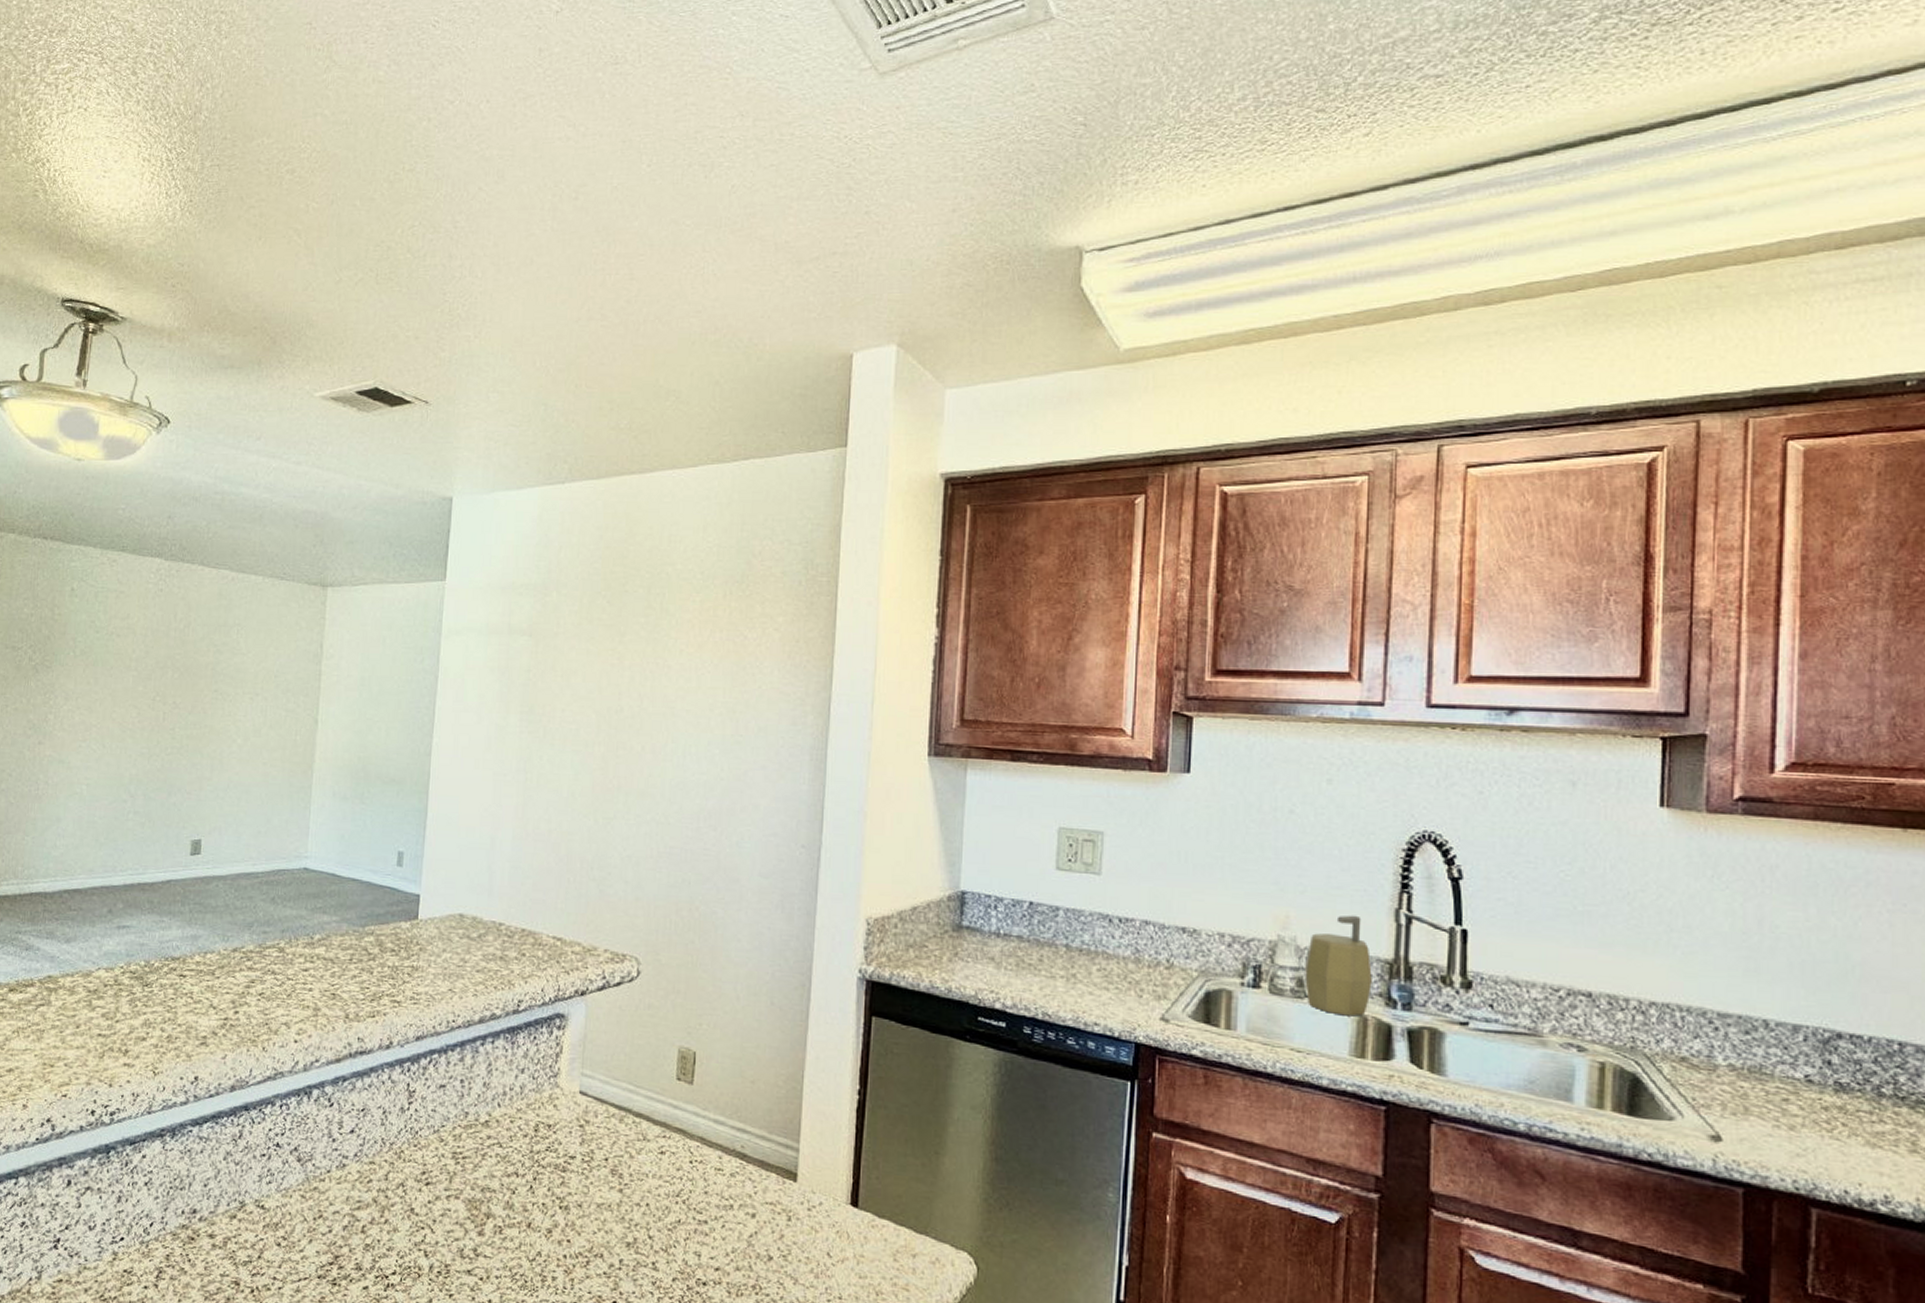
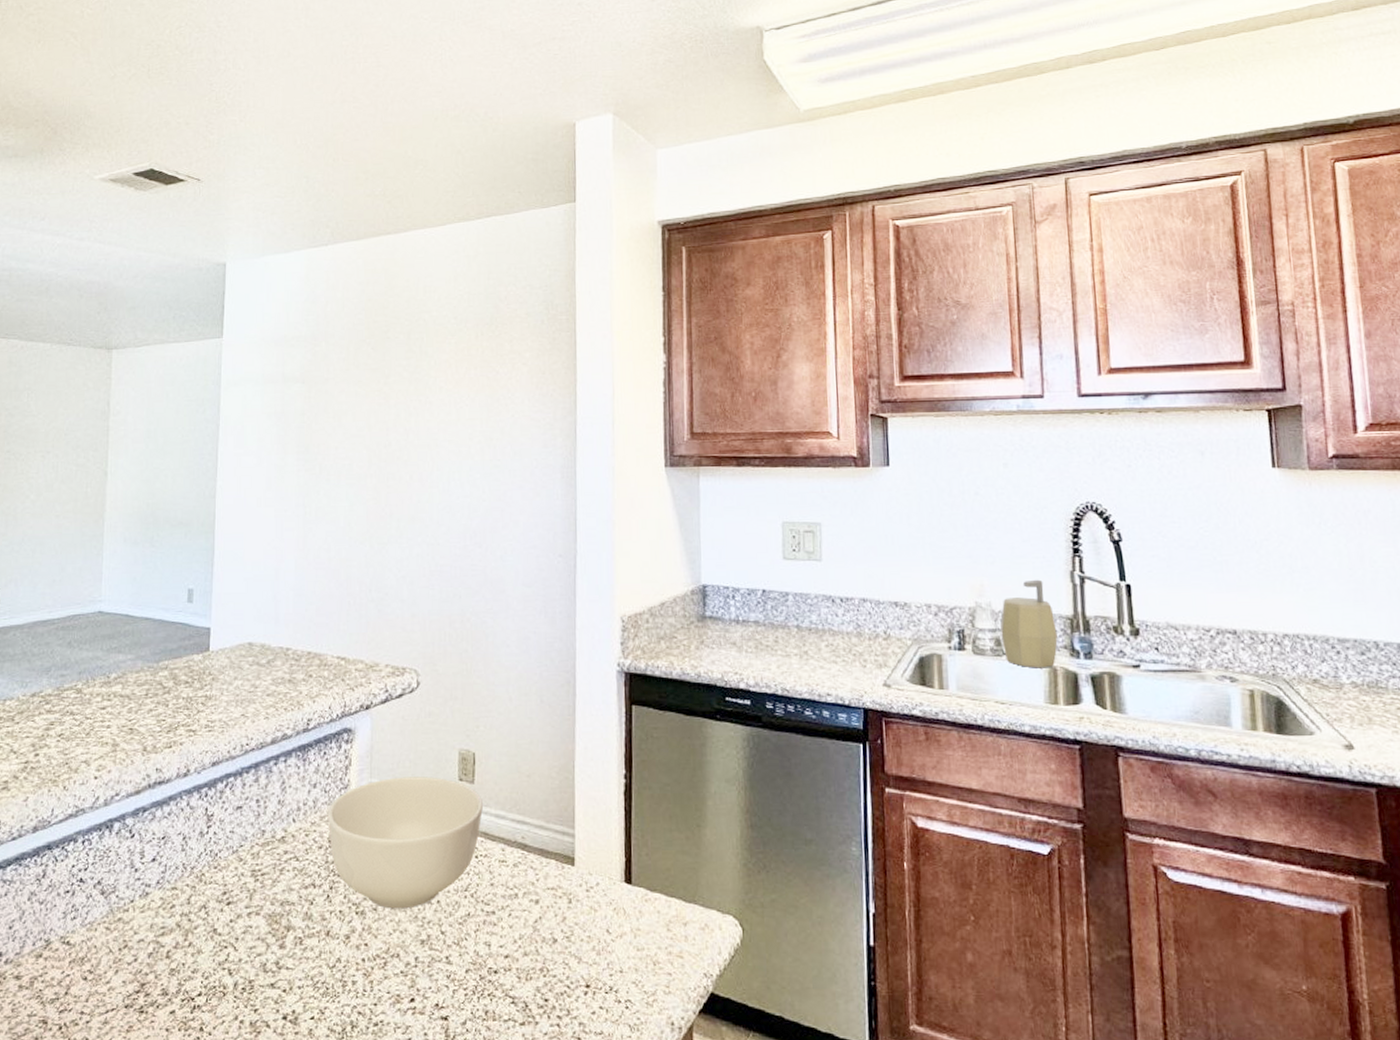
bowl: none [534,1070,702,1209] -> present [327,776,484,909]

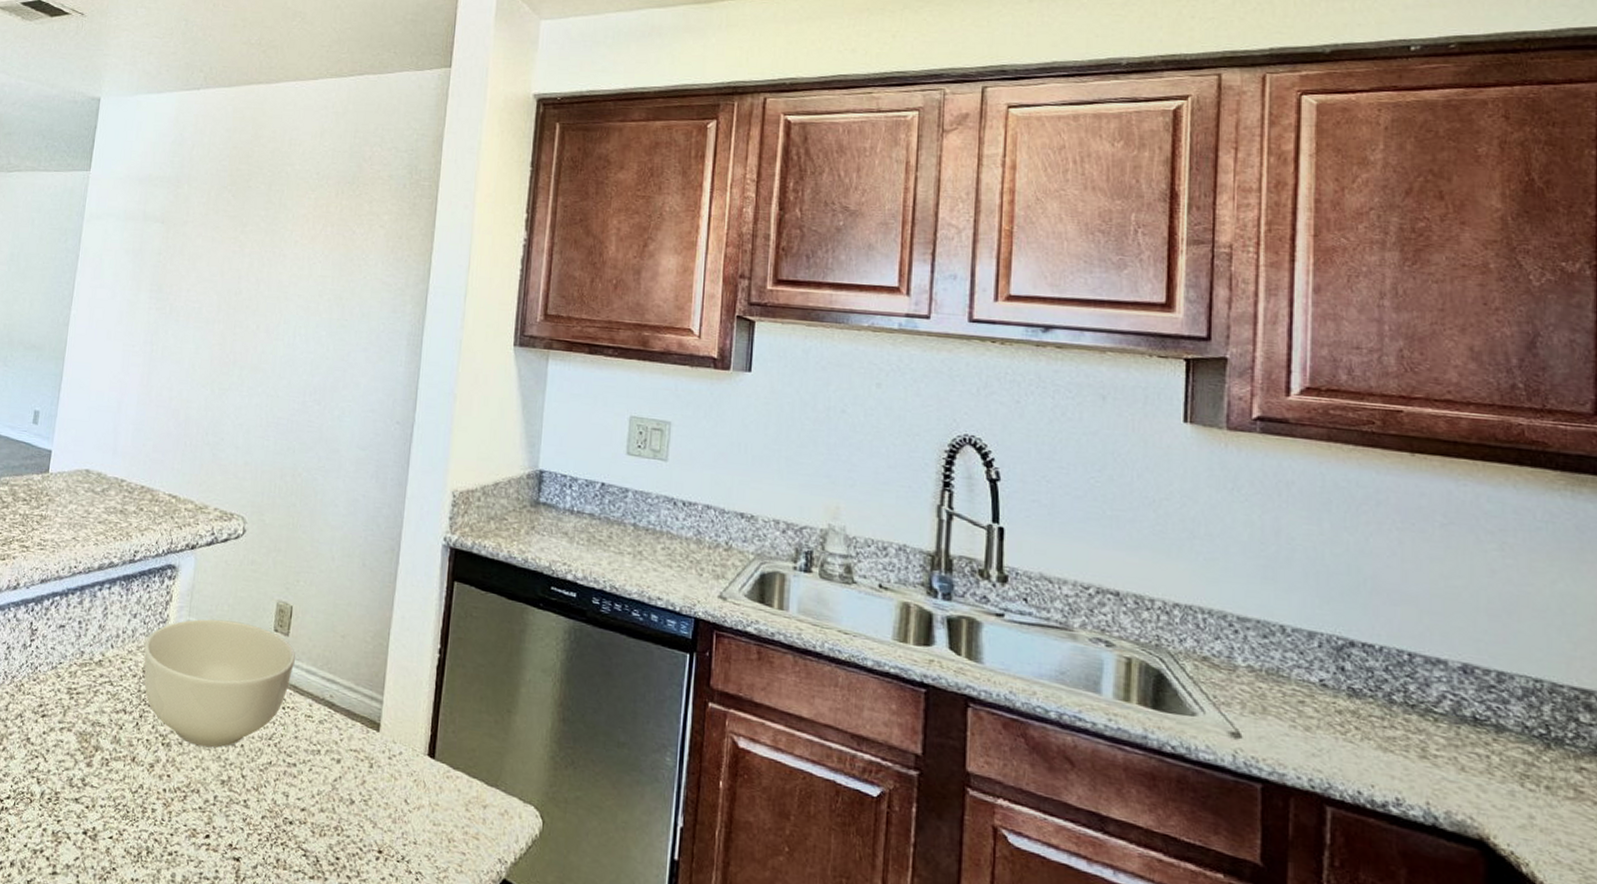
soap dispenser: present [1000,579,1058,668] -> none [853,508,915,604]

